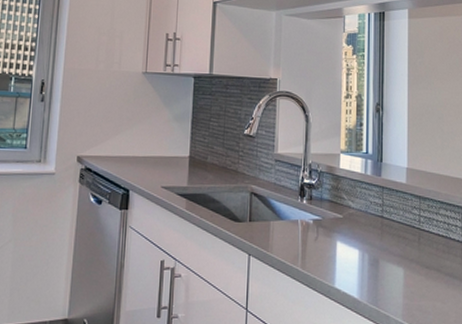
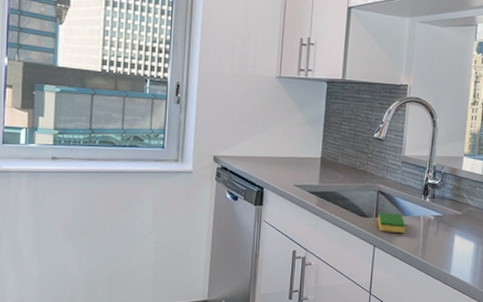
dish sponge: none [251,216,283,239] -> present [377,213,406,233]

